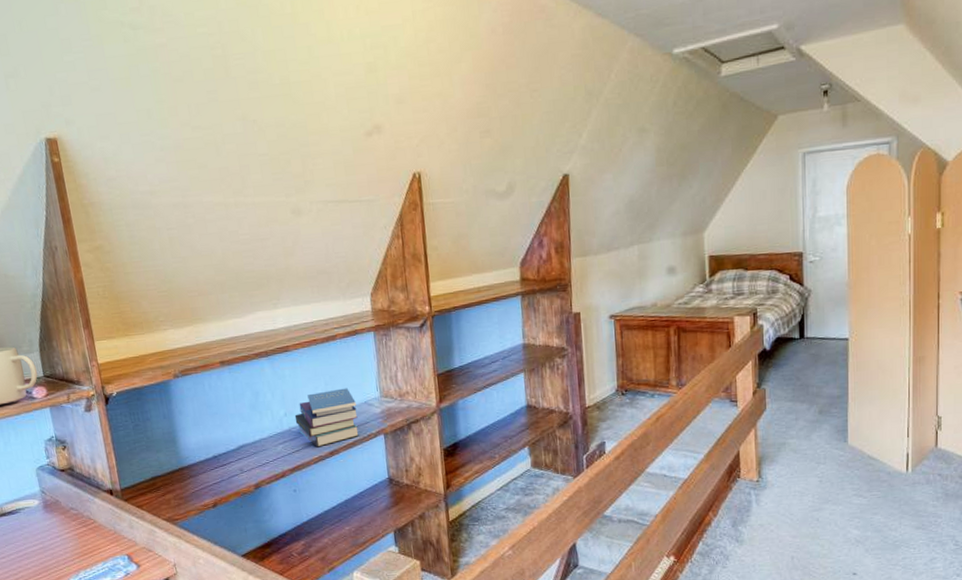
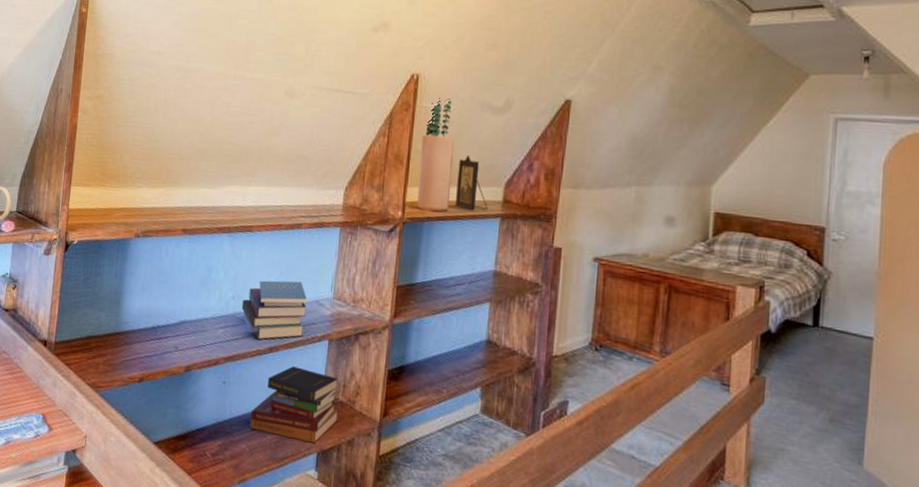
books: none [326,463,407,525] -> present [249,366,339,444]
vase: none [435,190,472,302] -> present [417,97,455,212]
photo frame: none [473,242,508,294] -> present [456,155,488,211]

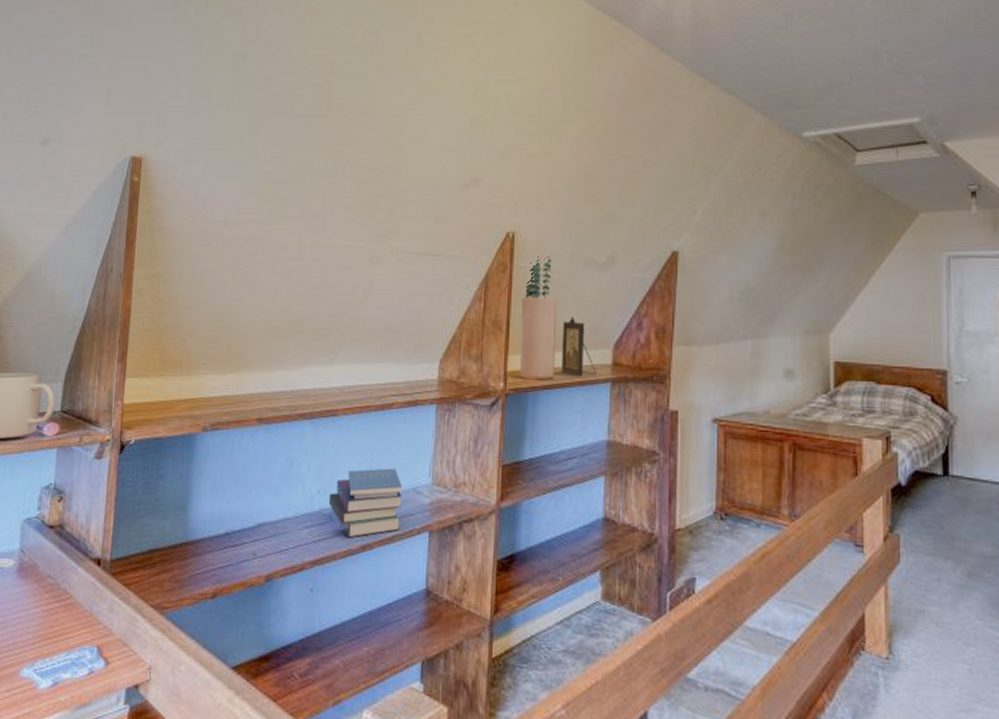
books: present [249,366,339,444] -> none [342,565,444,652]

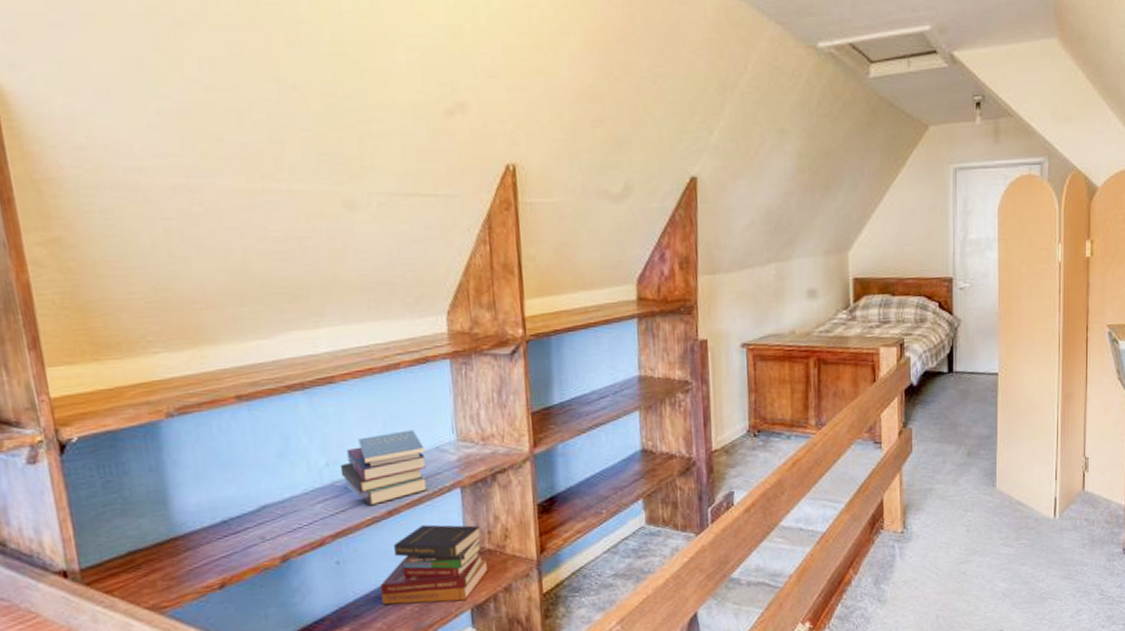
books: none [342,565,444,652] -> present [380,524,489,605]
vase: present [520,255,557,381] -> none [532,188,577,324]
photo frame: present [562,316,596,377] -> none [580,253,621,316]

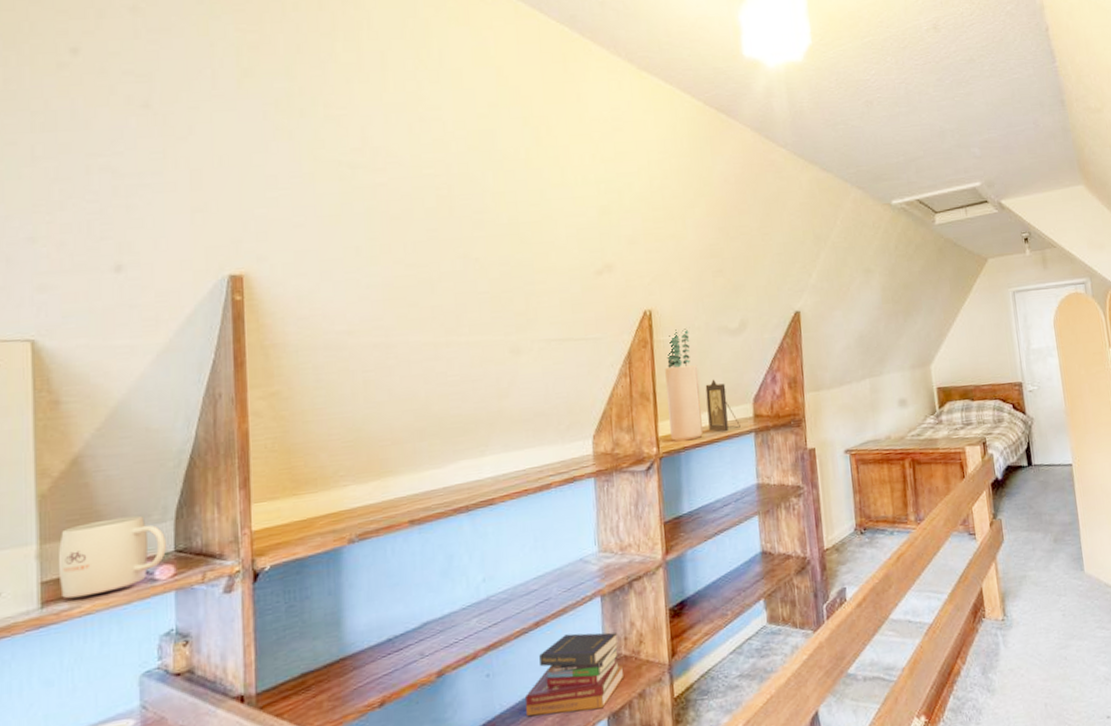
books: present [339,430,427,506] -> none [495,543,571,618]
vase: none [532,188,577,324] -> present [665,327,703,442]
photo frame: none [580,253,621,316] -> present [705,379,741,432]

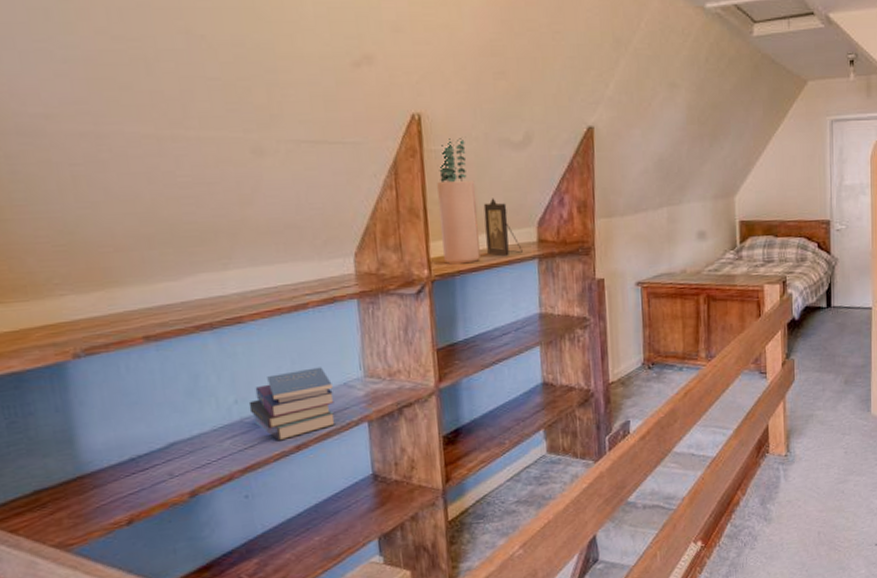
books: none [495,543,571,618] -> present [248,367,335,441]
books: present [525,632,625,716] -> none [289,457,396,536]

